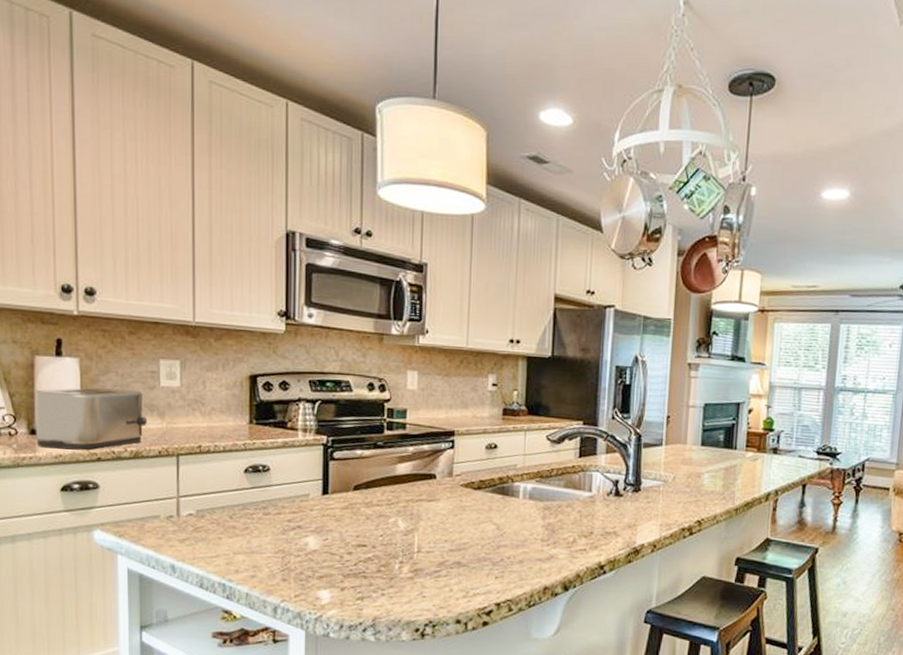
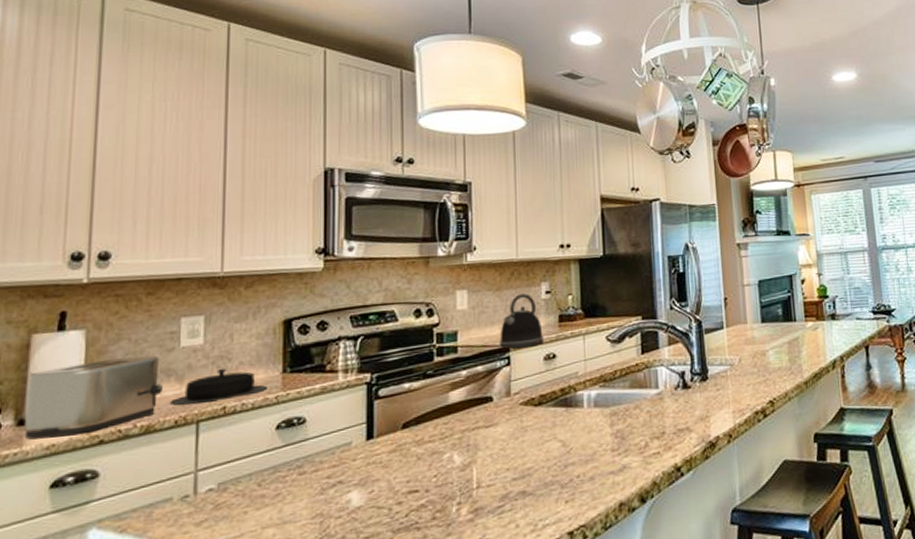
cooking pot: none [154,411,236,440] -> present [171,368,268,405]
kettle: none [444,382,487,435] -> present [498,293,543,349]

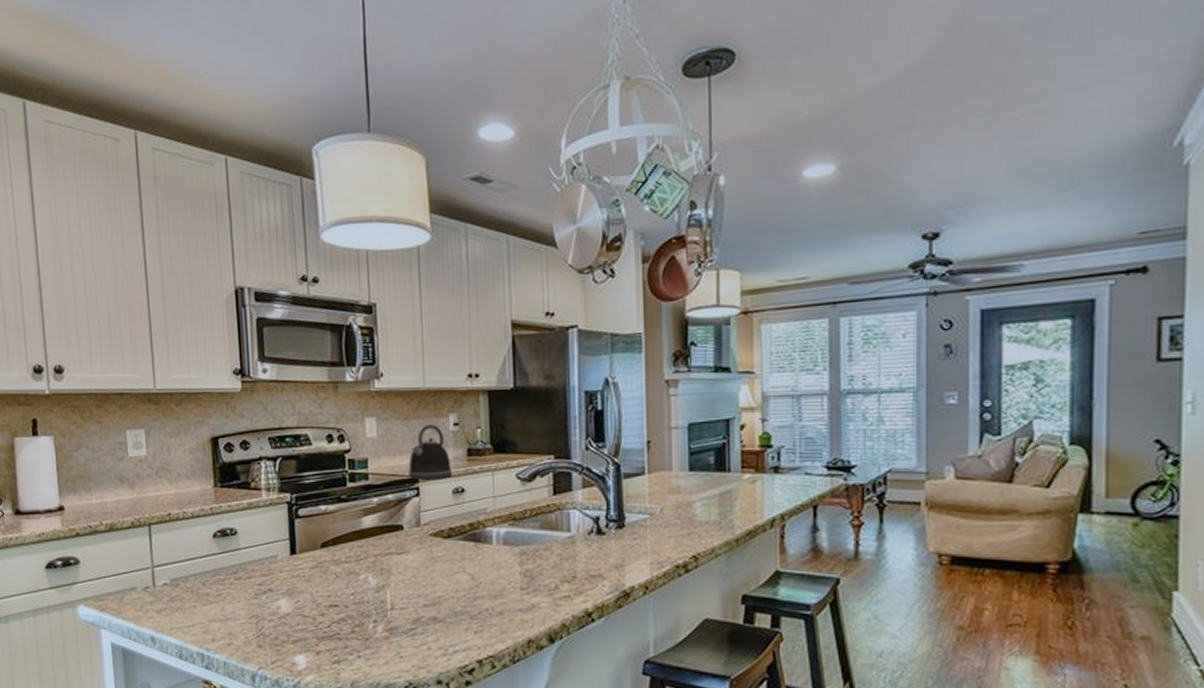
toaster: present [23,355,164,439] -> none [17,463,119,527]
cooking pot: present [171,368,268,405] -> none [126,478,203,508]

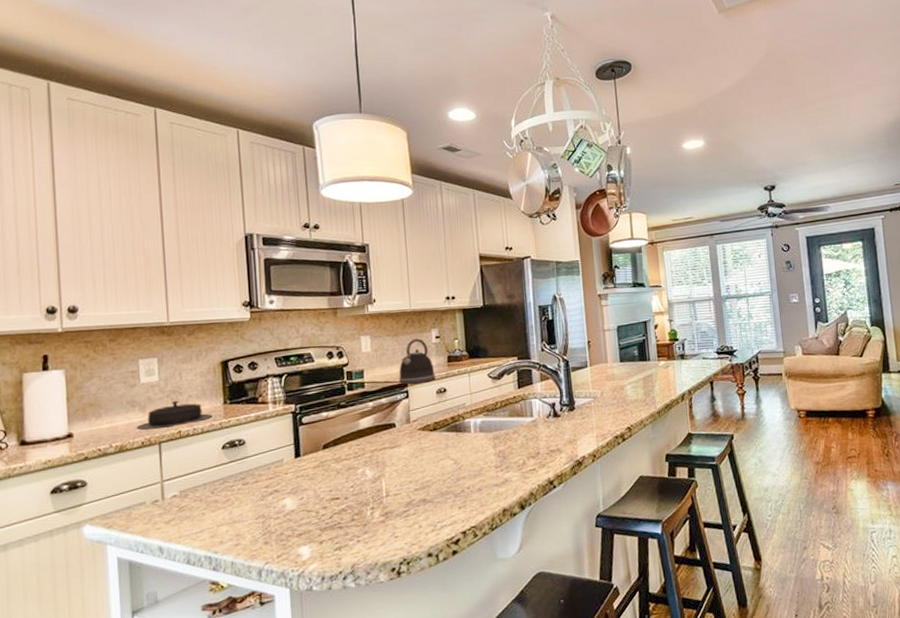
cooking pot: none [126,478,203,508] -> present [137,400,213,430]

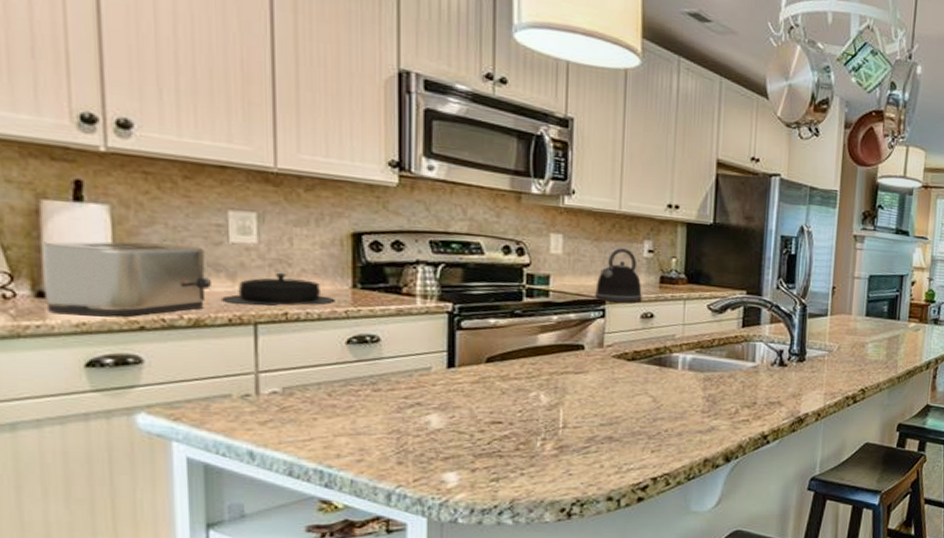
toaster: none [24,390,130,456] -> present [42,241,213,318]

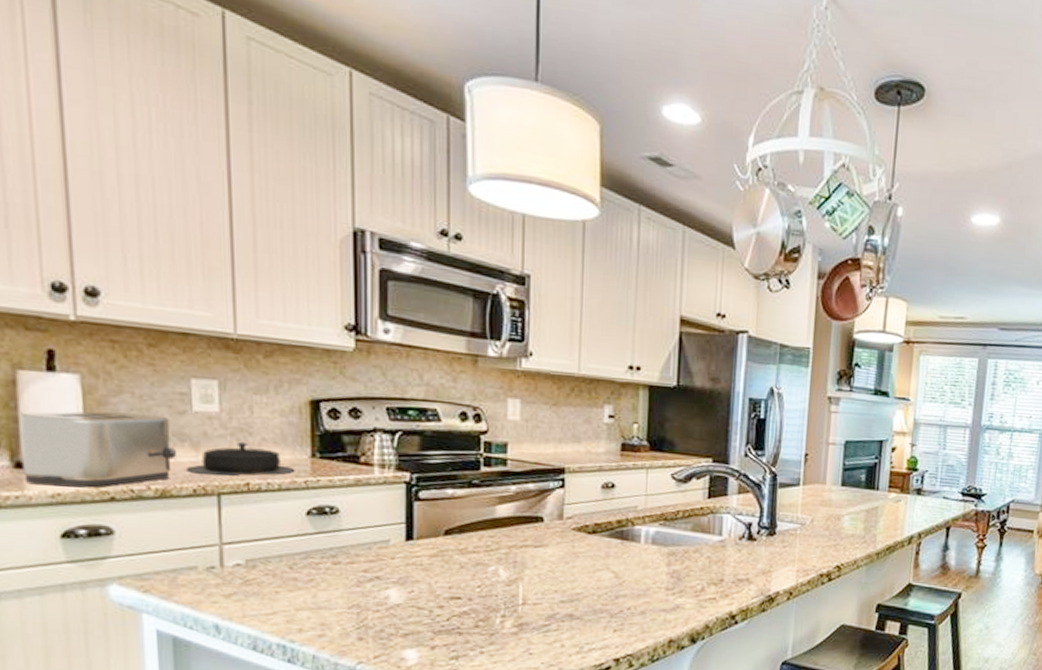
kettle: present [594,248,642,303] -> none [553,413,603,472]

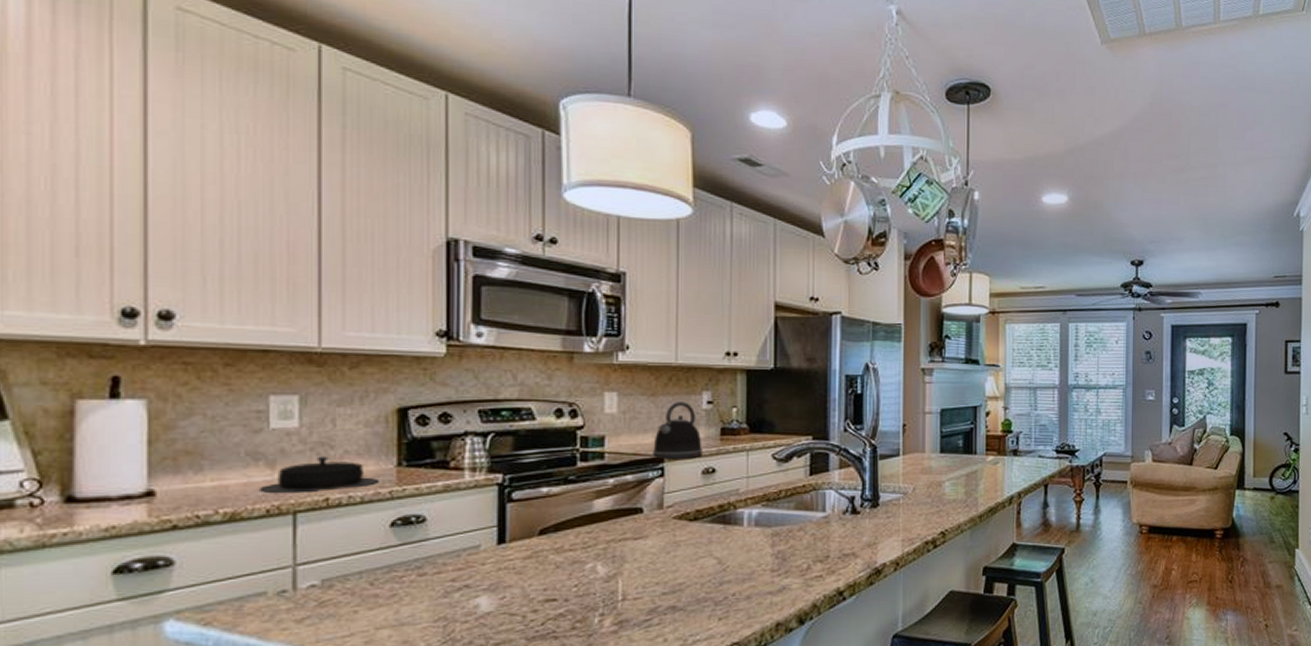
toaster: present [19,411,178,489] -> none [73,436,251,519]
kettle: none [553,413,603,472] -> present [651,402,702,459]

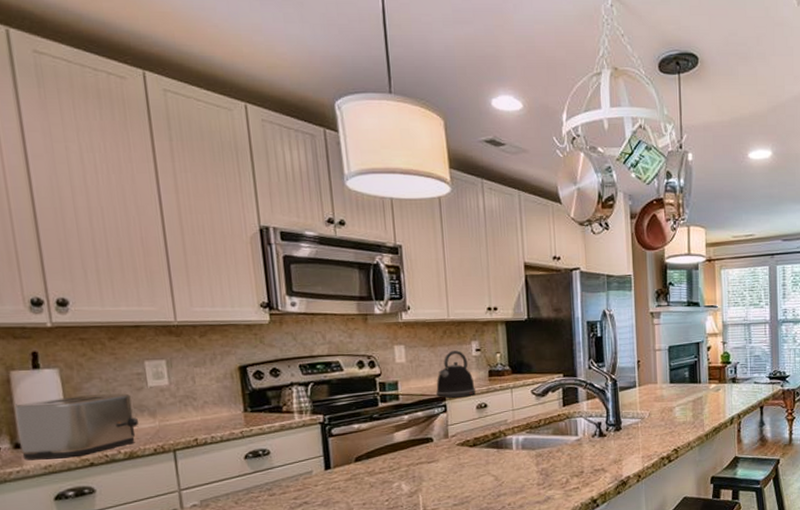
toaster: none [73,436,251,519] -> present [15,393,139,459]
cooking pot: present [260,455,379,493] -> none [147,406,232,436]

